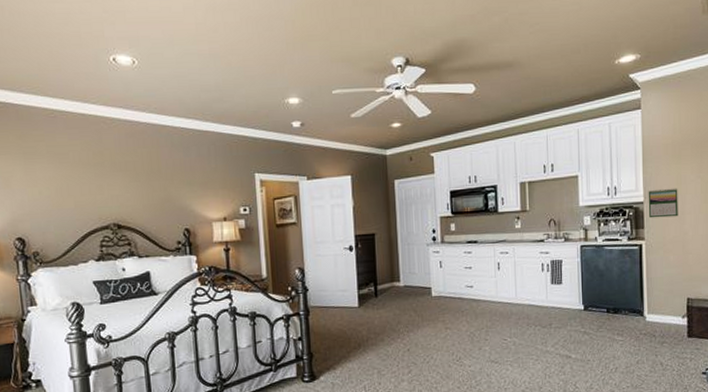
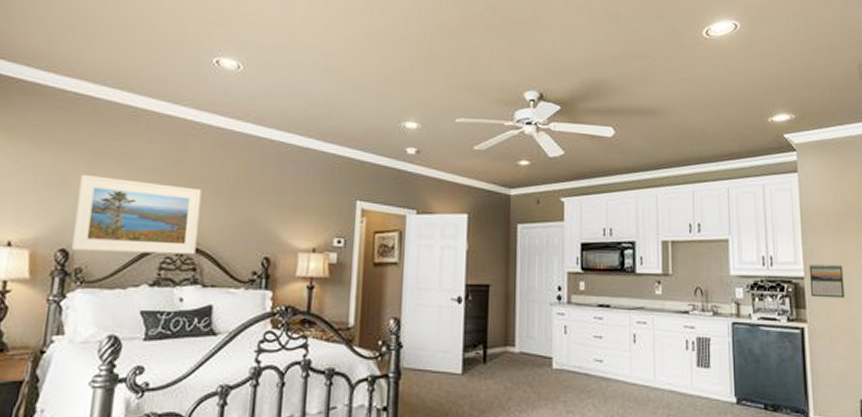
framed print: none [19,173,128,238] -> present [71,174,202,255]

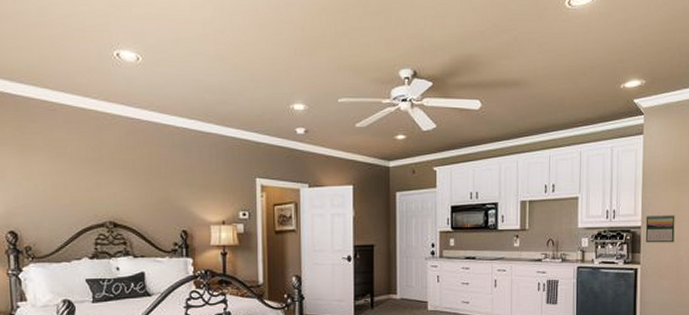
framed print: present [71,174,202,255] -> none [14,165,124,232]

